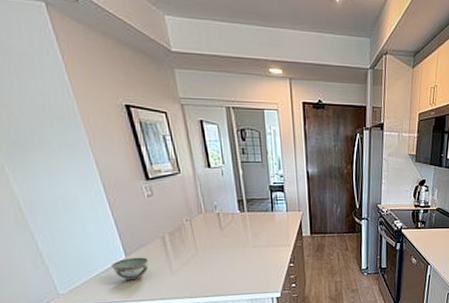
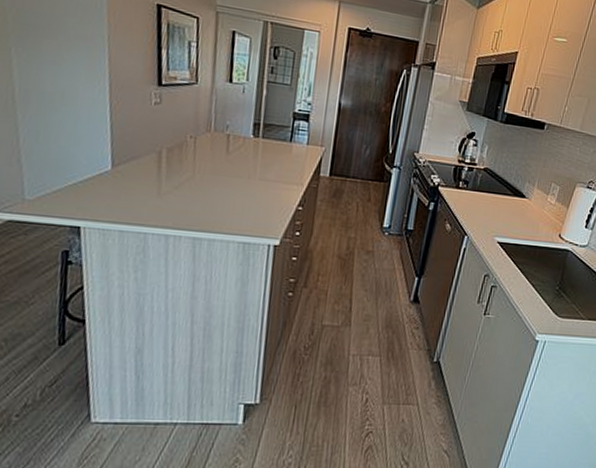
bowl: present [110,257,149,281] -> none [92,170,137,198]

